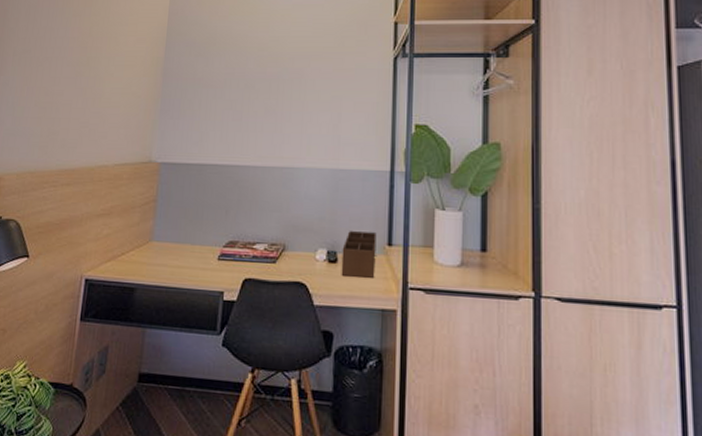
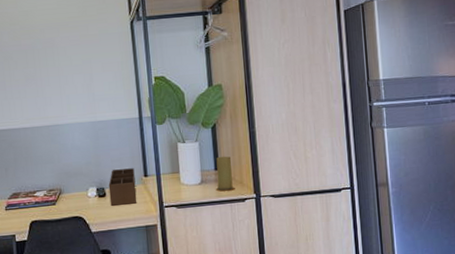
candle: none [479,234,506,282] -> present [215,156,235,192]

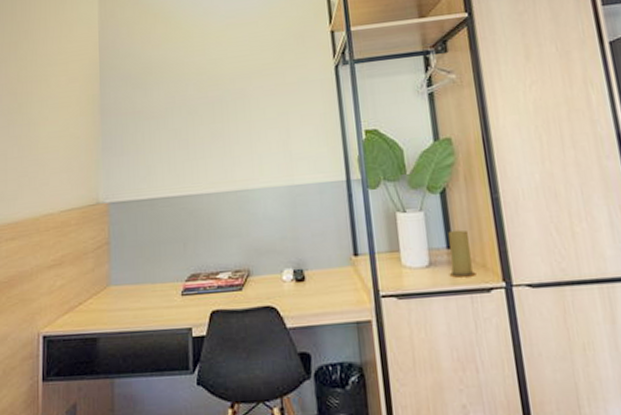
desk organizer: present [108,168,137,206] -> none [308,244,344,294]

